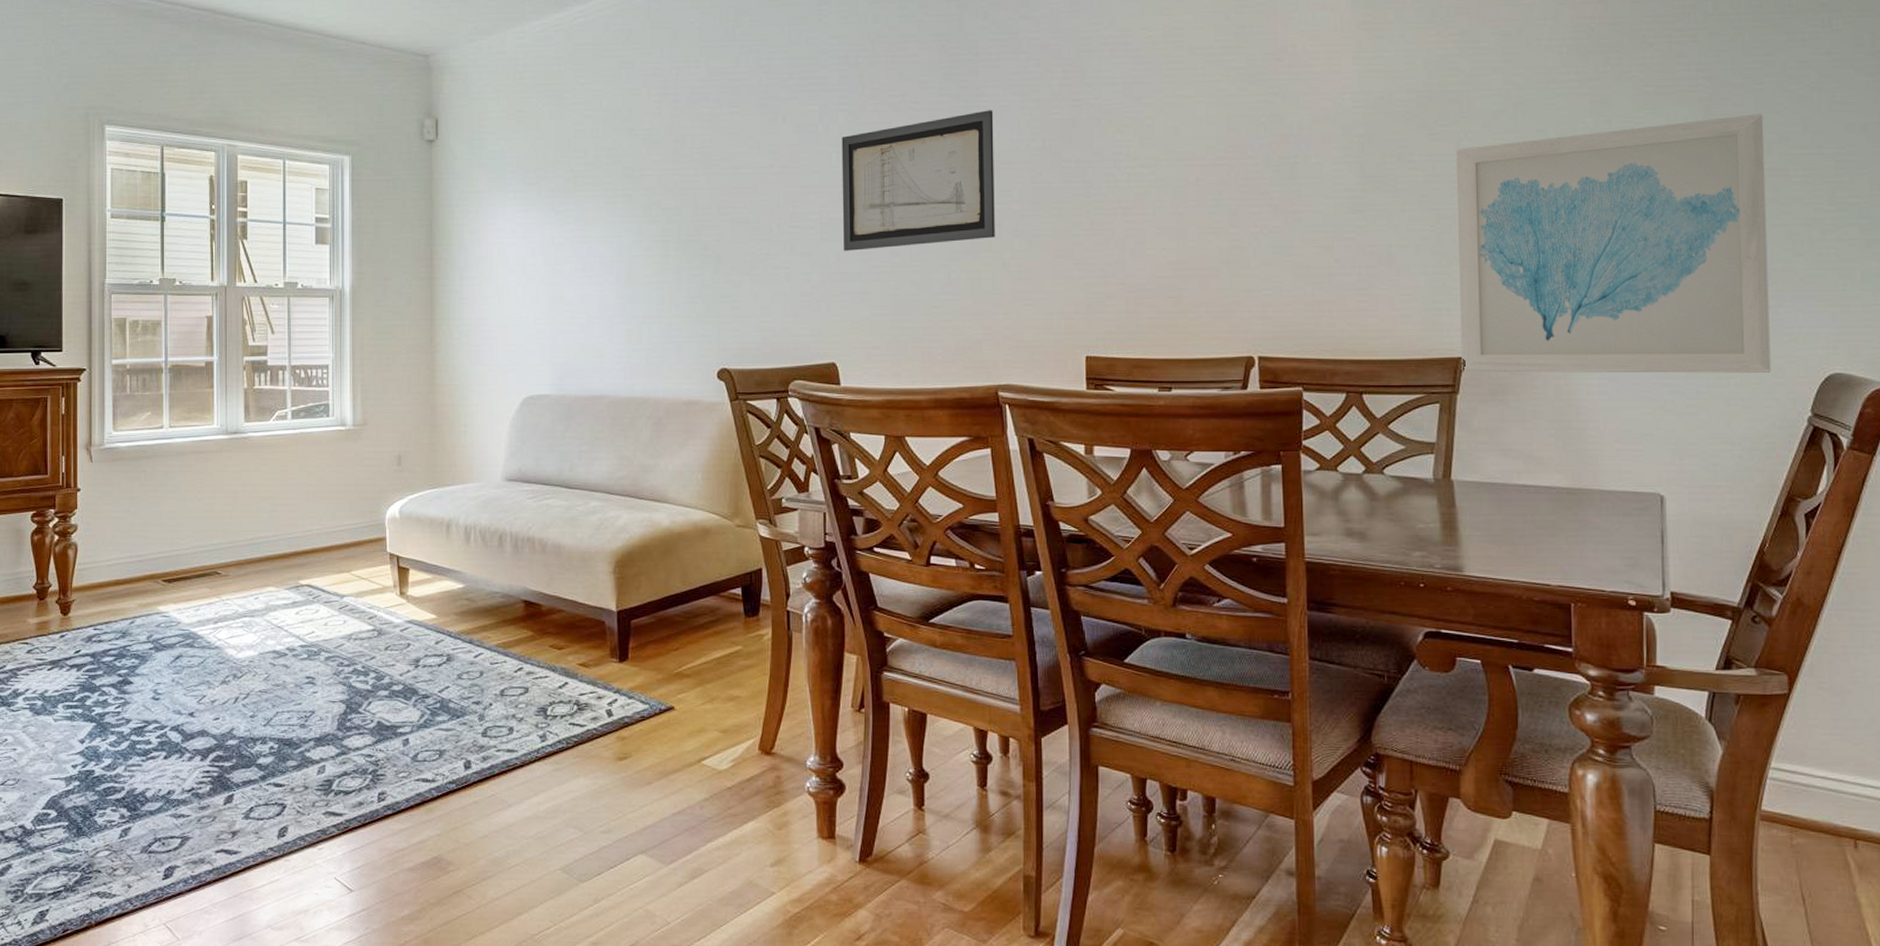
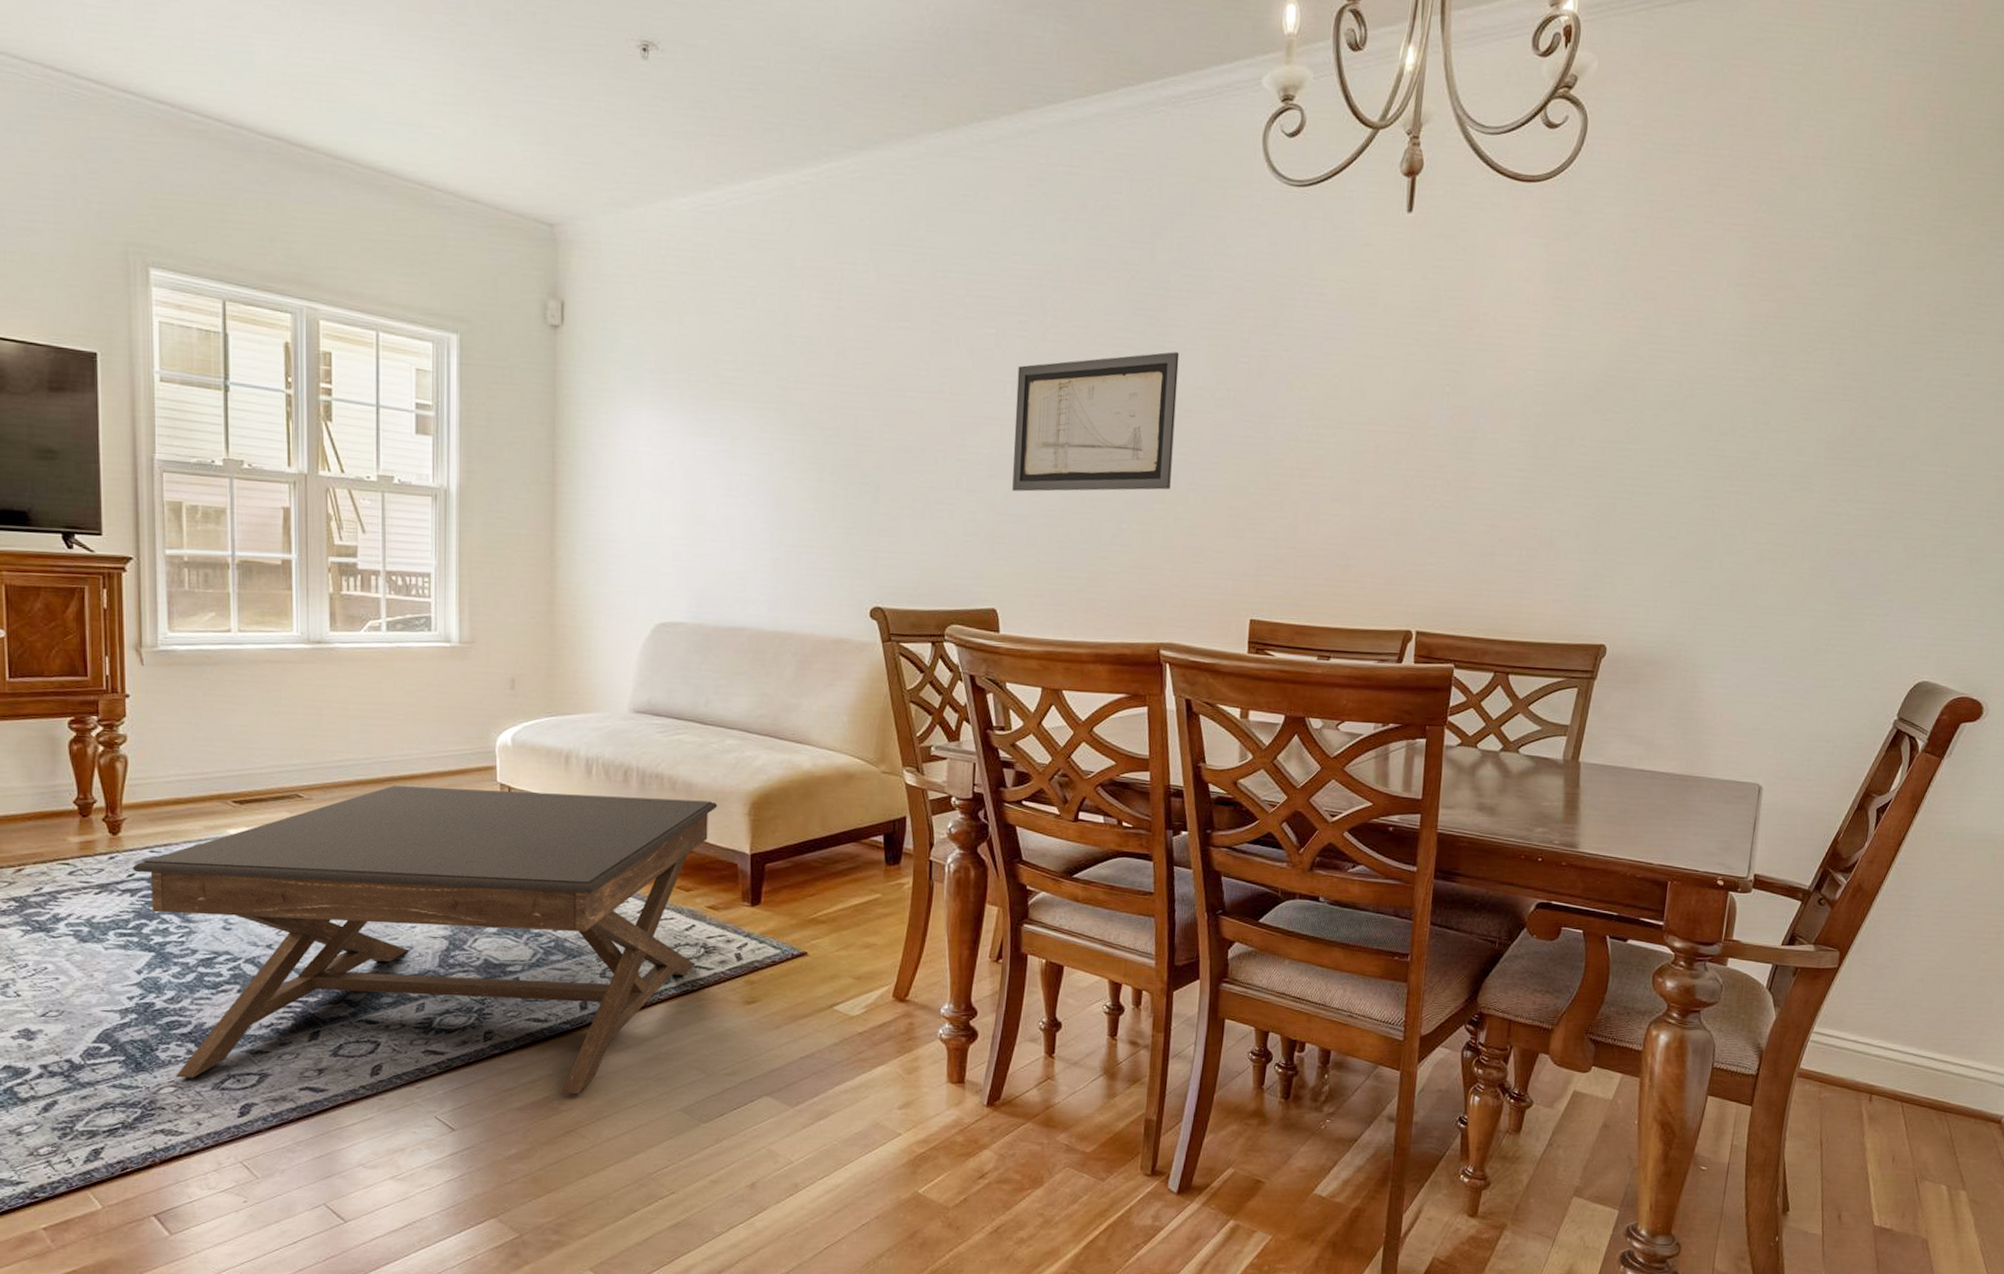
coffee table: none [79,560,585,855] -> present [133,786,718,1095]
wall art: present [1455,114,1771,373] -> none [1602,428,1903,677]

